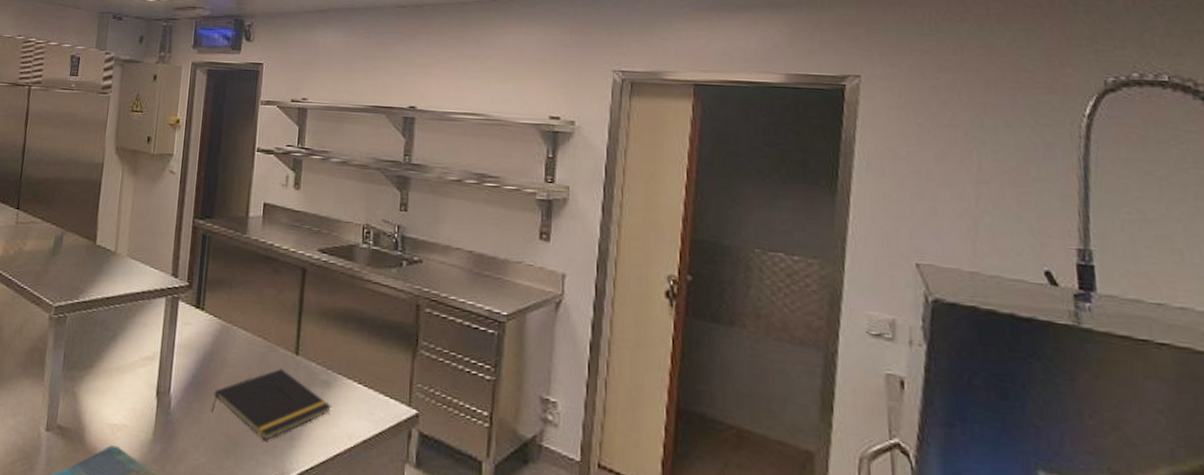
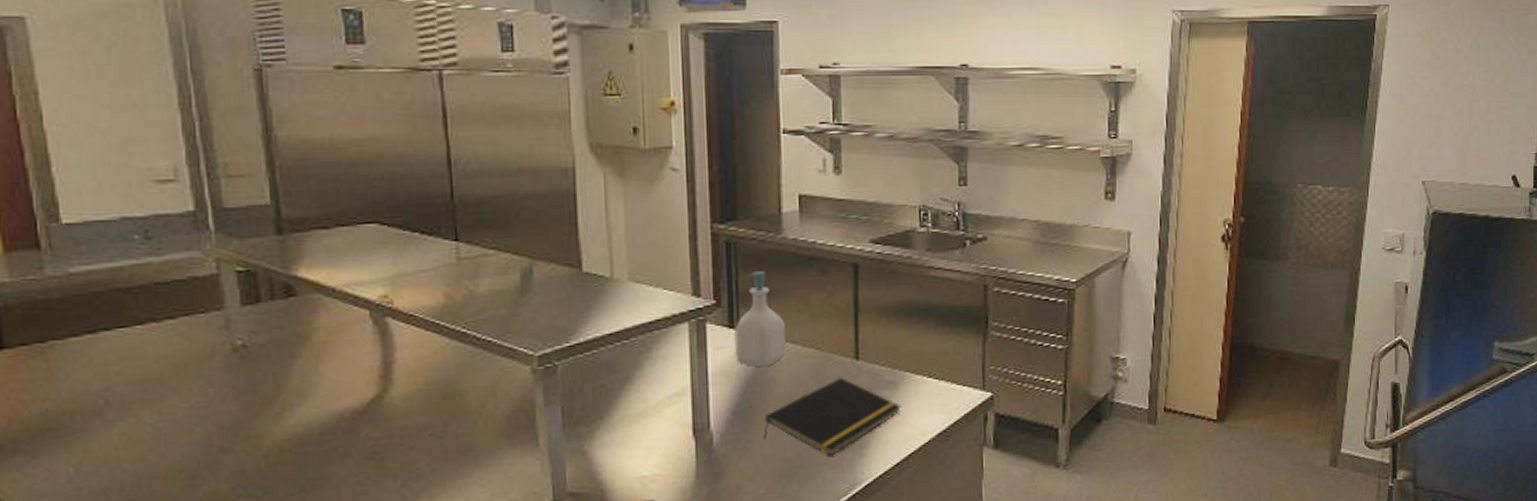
soap bottle: none [197,263,241,348] -> present [734,271,786,368]

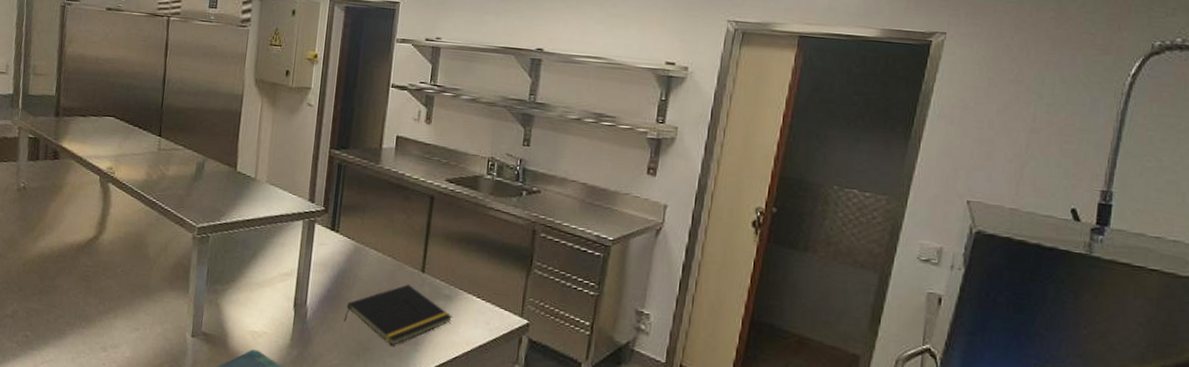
soap bottle: present [734,271,786,368] -> none [332,190,373,266]

